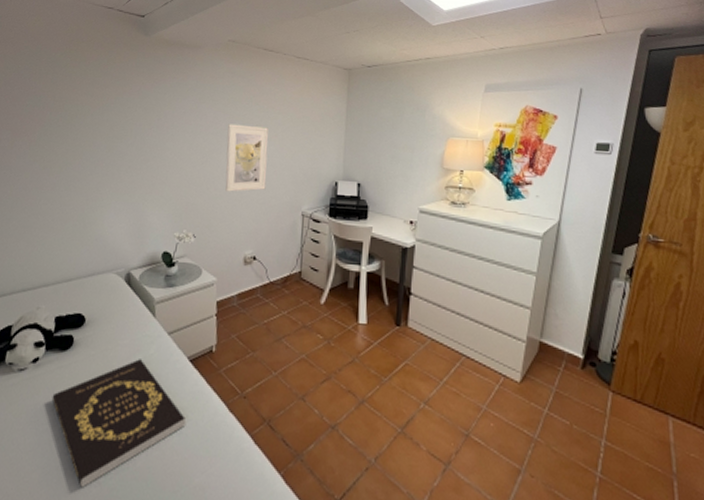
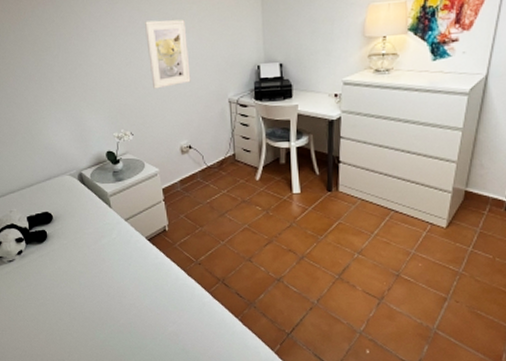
book: present [51,359,186,488] -> none [40,243,154,342]

